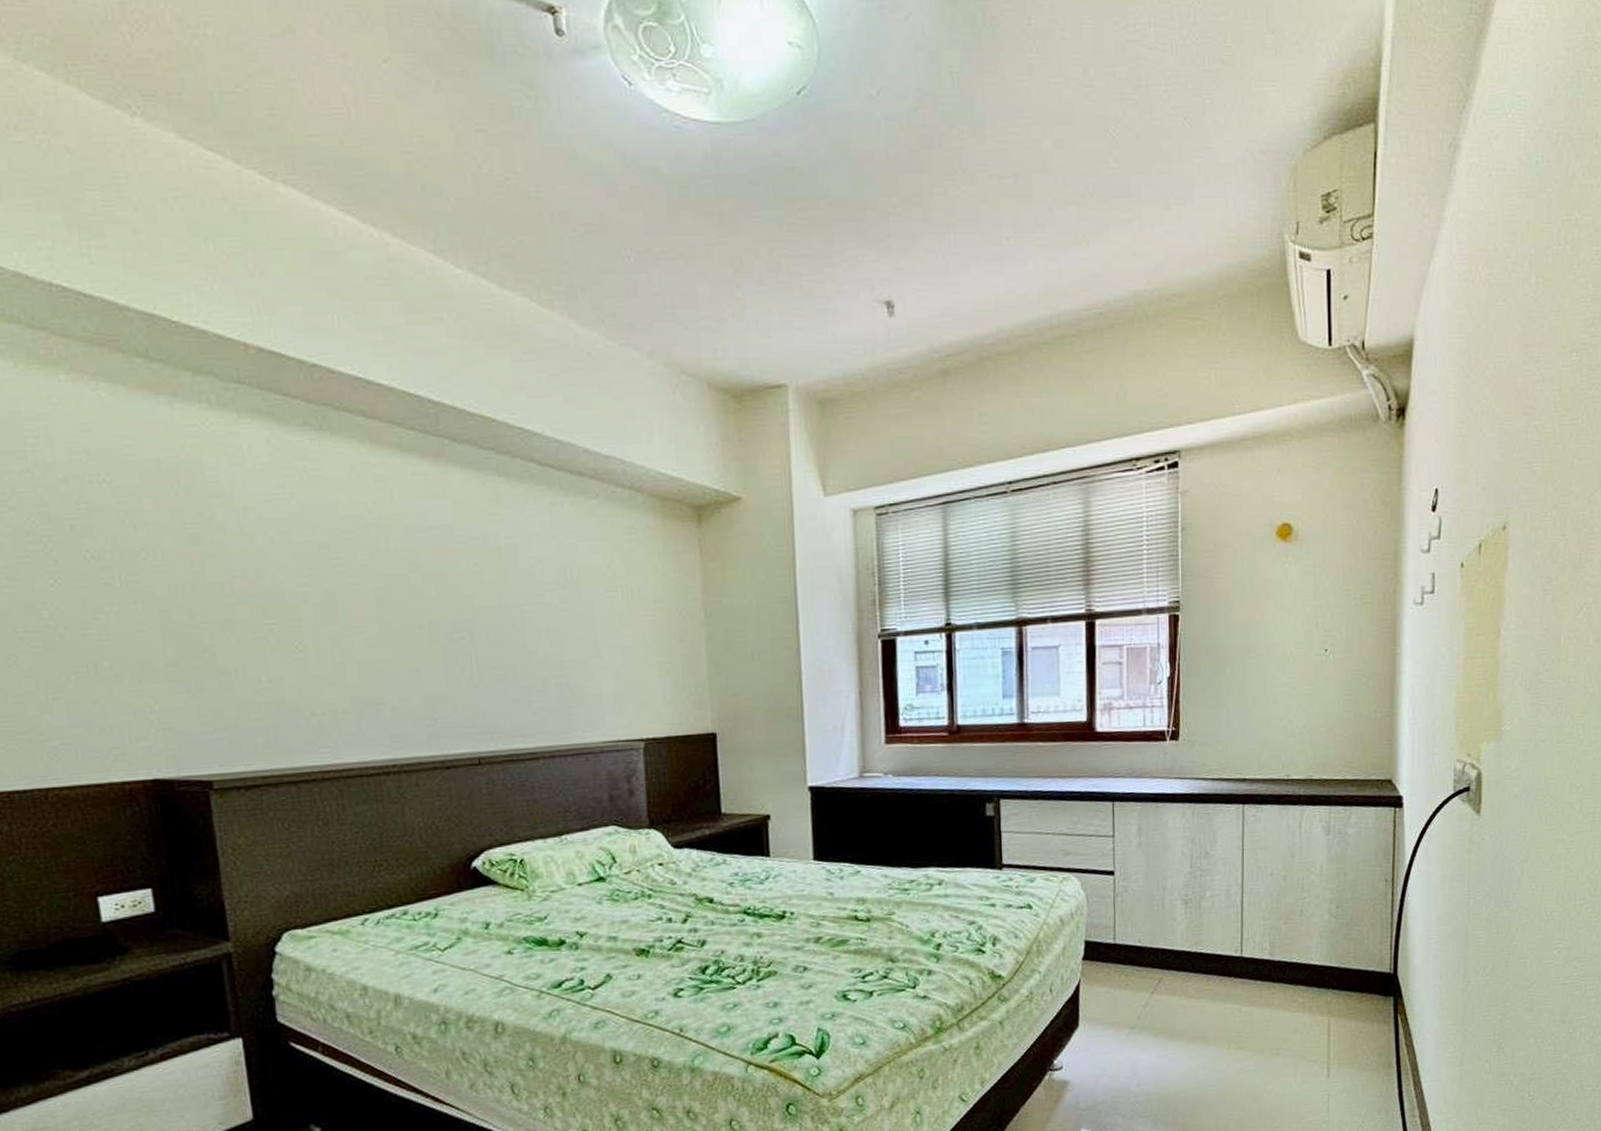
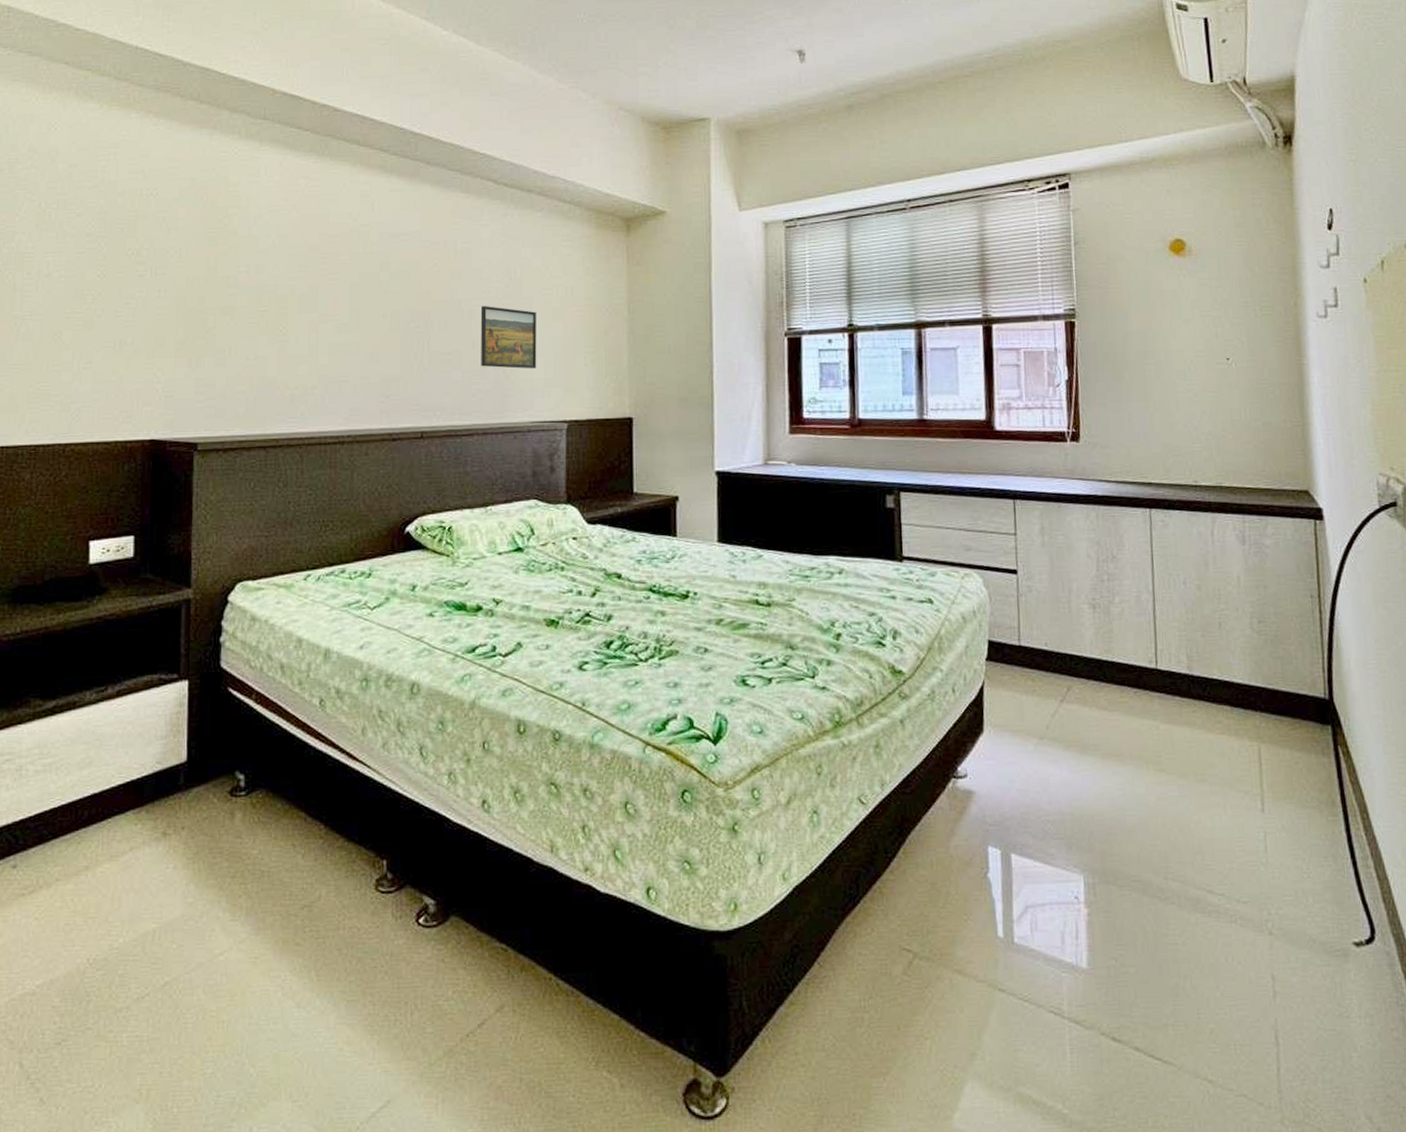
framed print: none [534,612,606,683] -> present [480,306,537,369]

